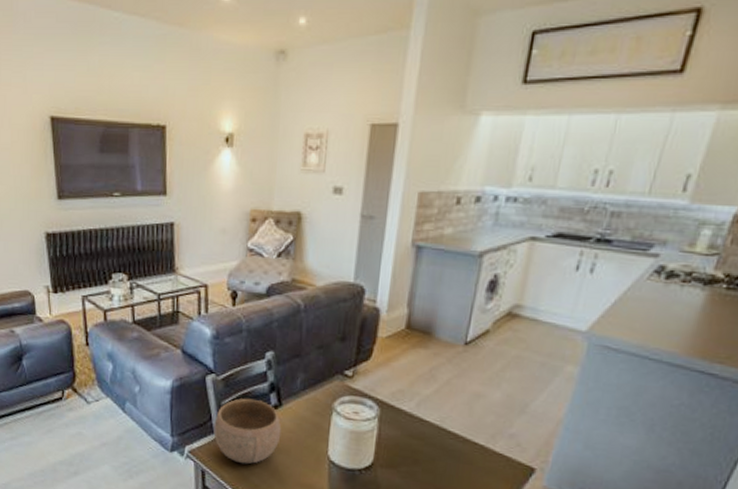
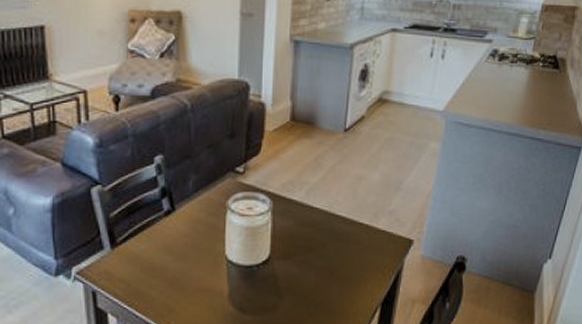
bowl: present [213,398,282,464] -> none [103,206,176,278]

